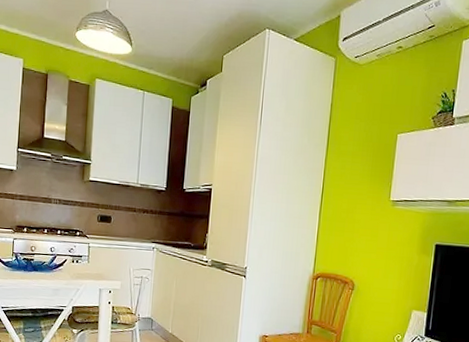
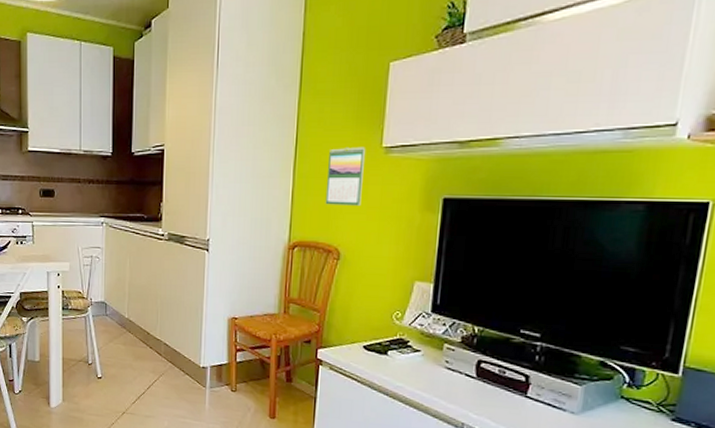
calendar: none [344,199,377,247] -> present [325,146,365,206]

